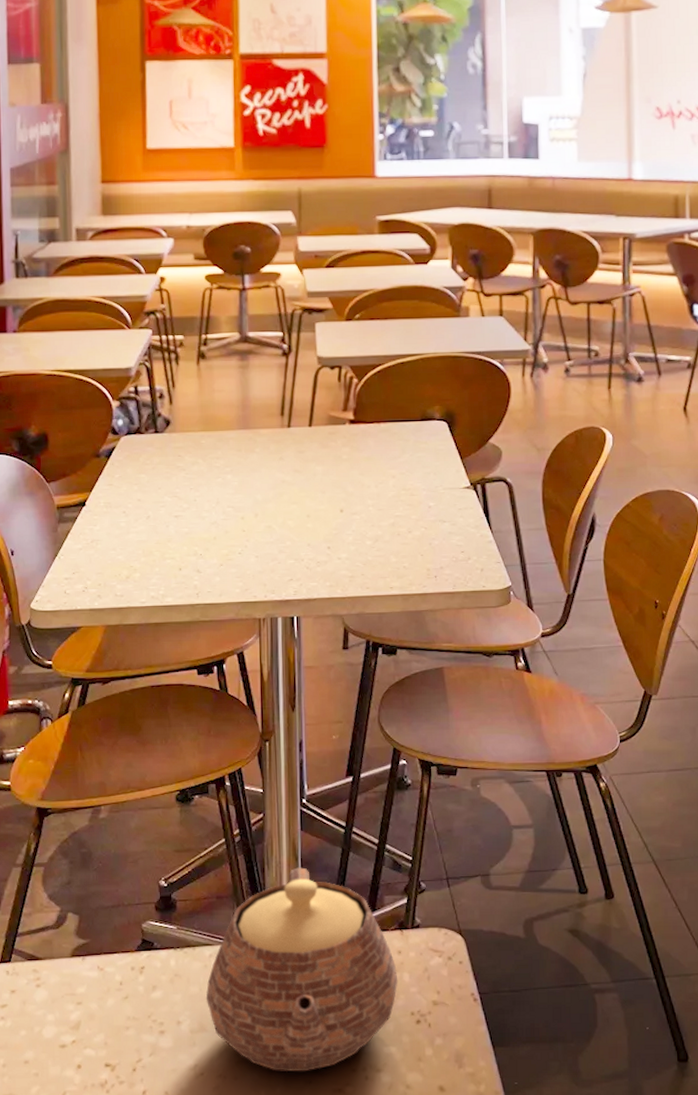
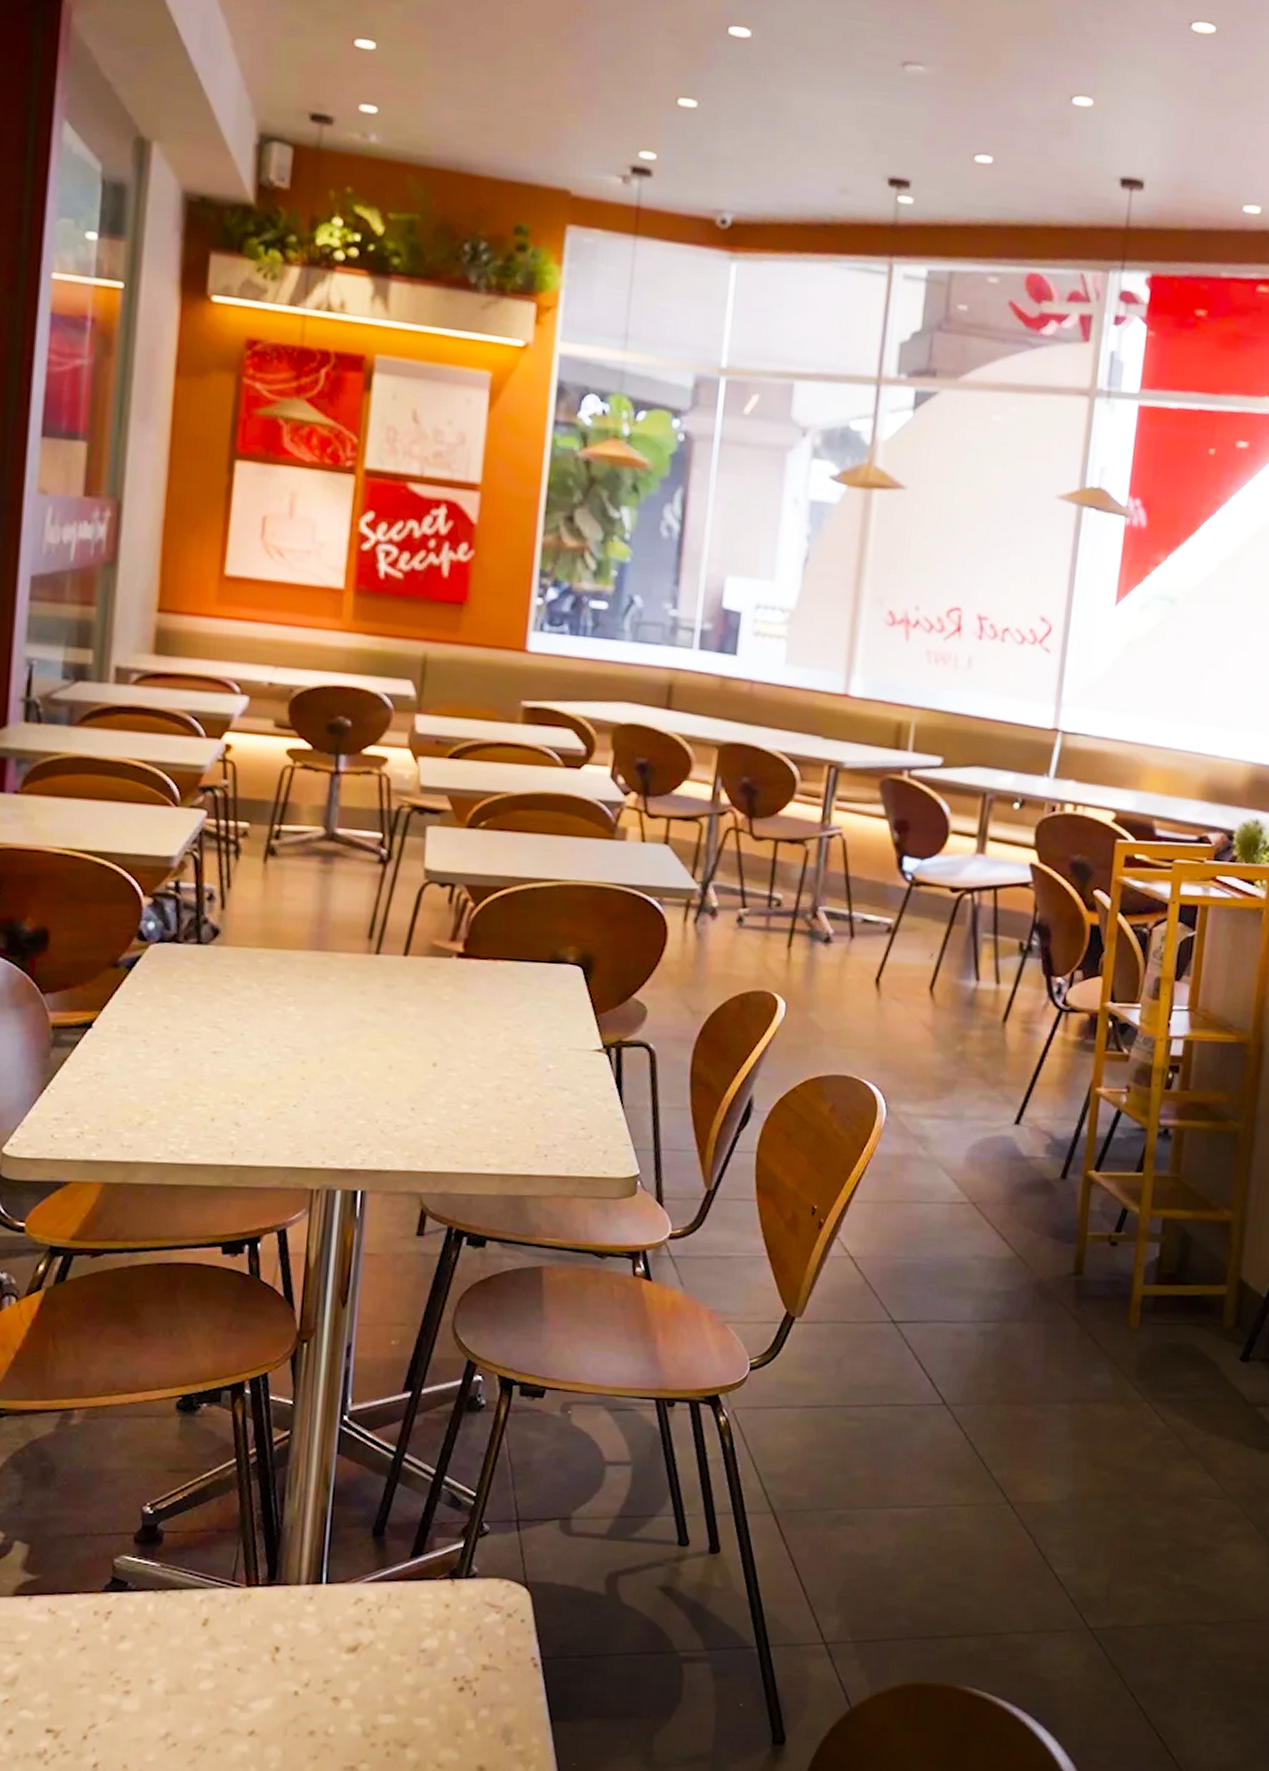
teapot: present [206,867,398,1072] -> none [189,1498,442,1745]

